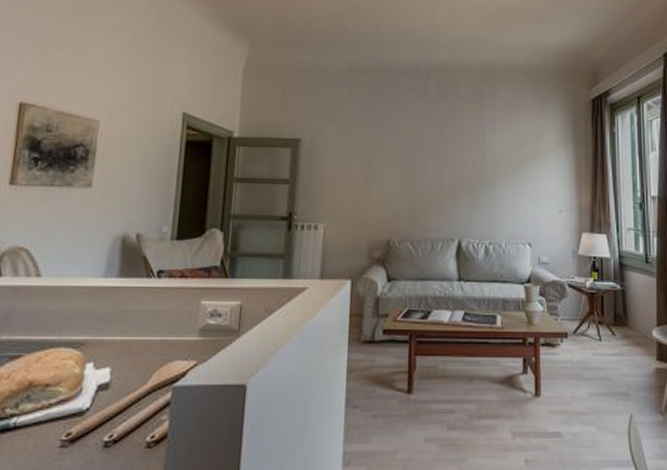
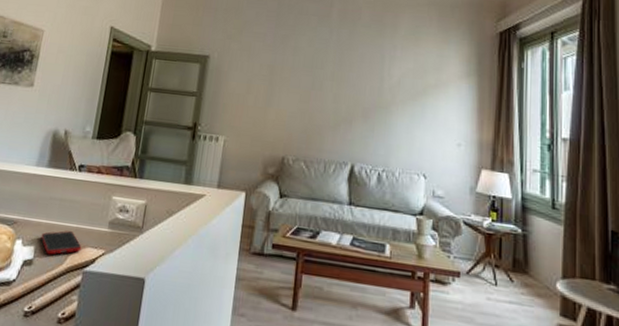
cell phone: none [117,346,169,375] -> present [41,230,82,255]

